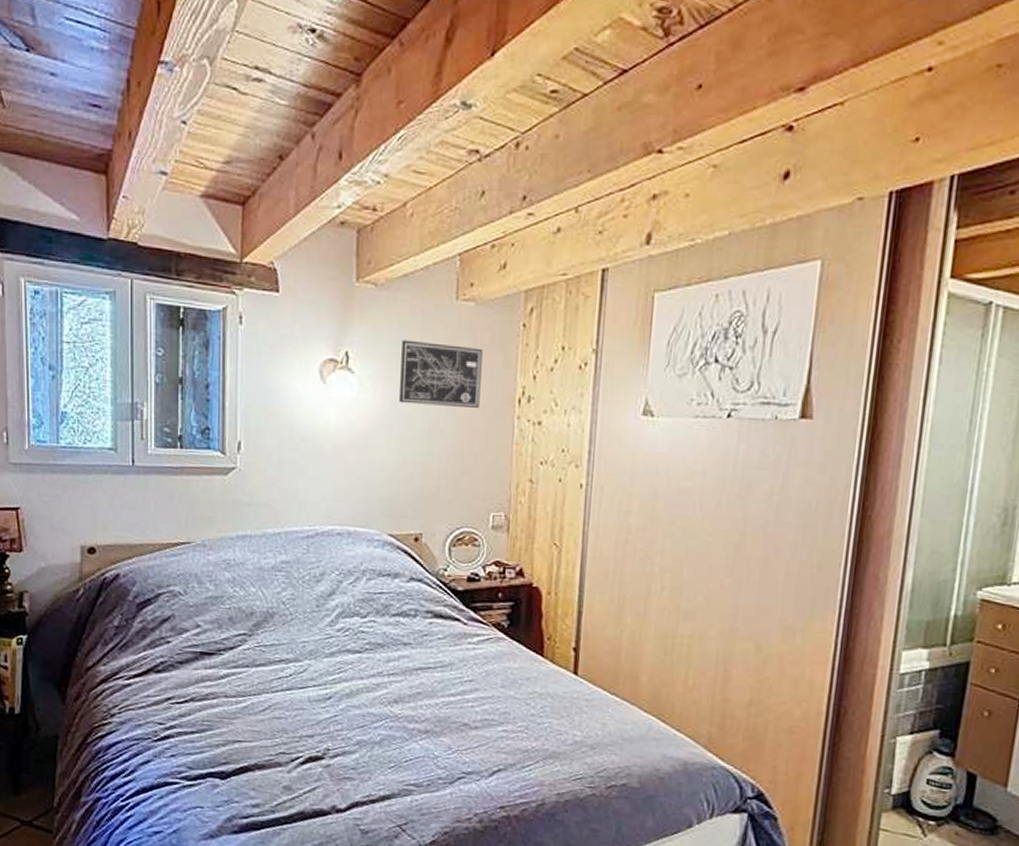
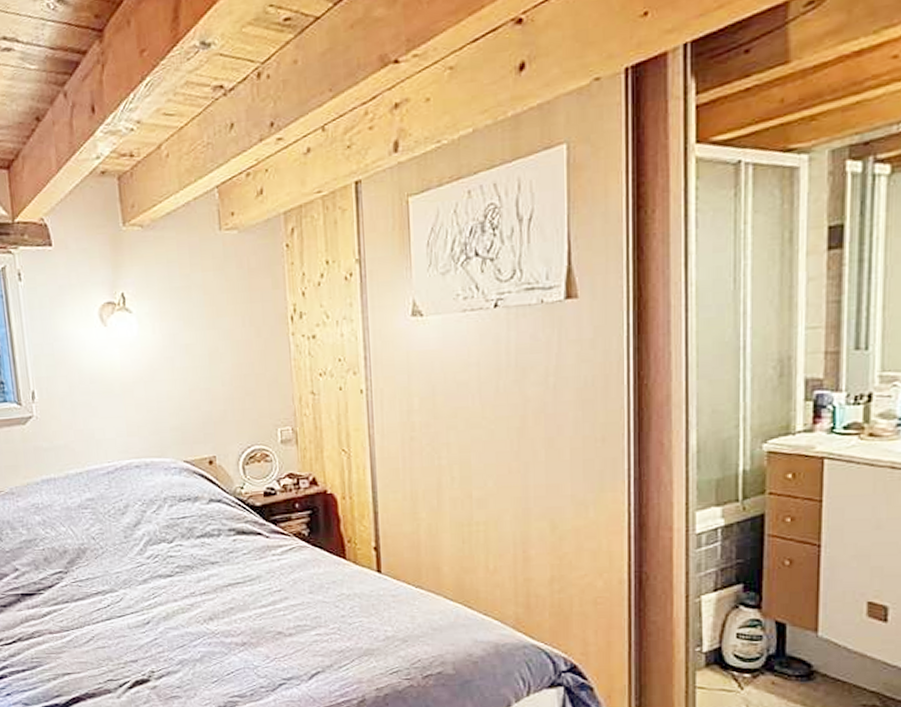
wall art: present [398,340,483,408] -> none [173,273,255,335]

